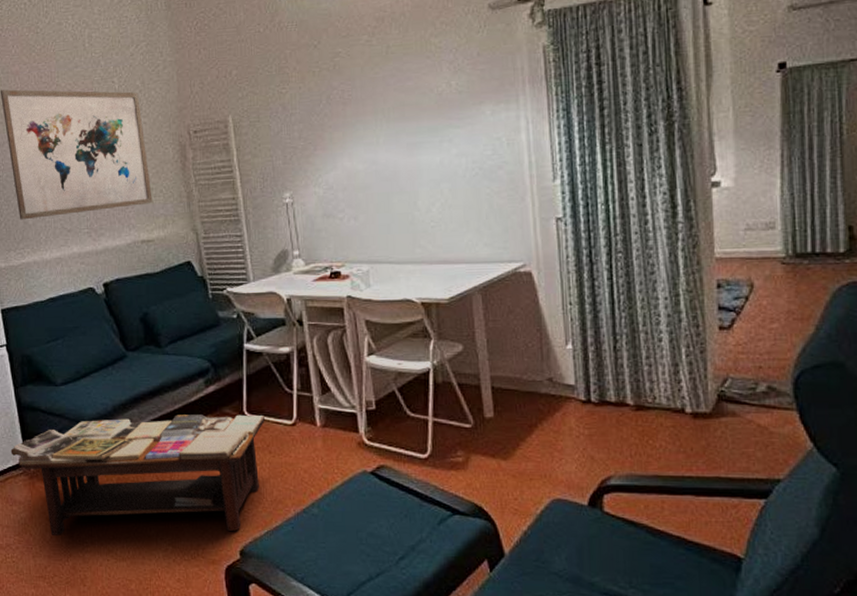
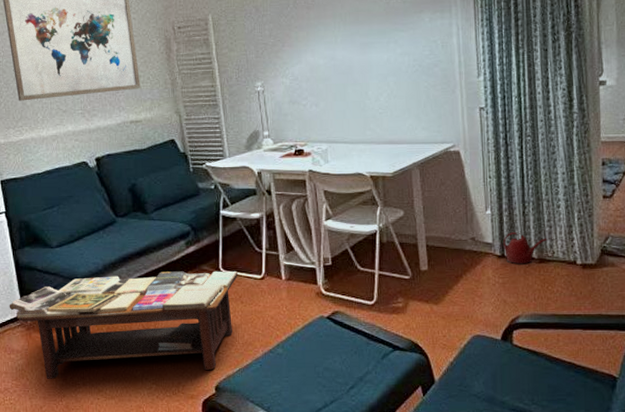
watering can: none [589,372,646,412] -> present [503,232,547,265]

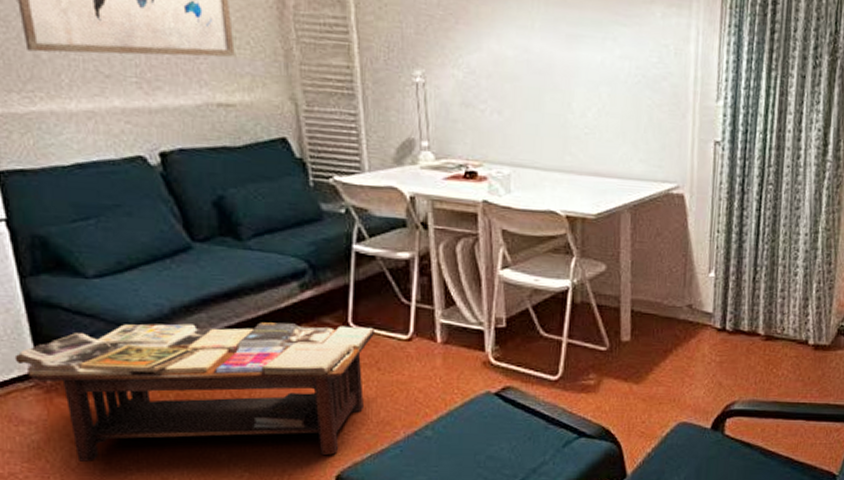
watering can: present [503,232,547,265] -> none [725,301,778,341]

